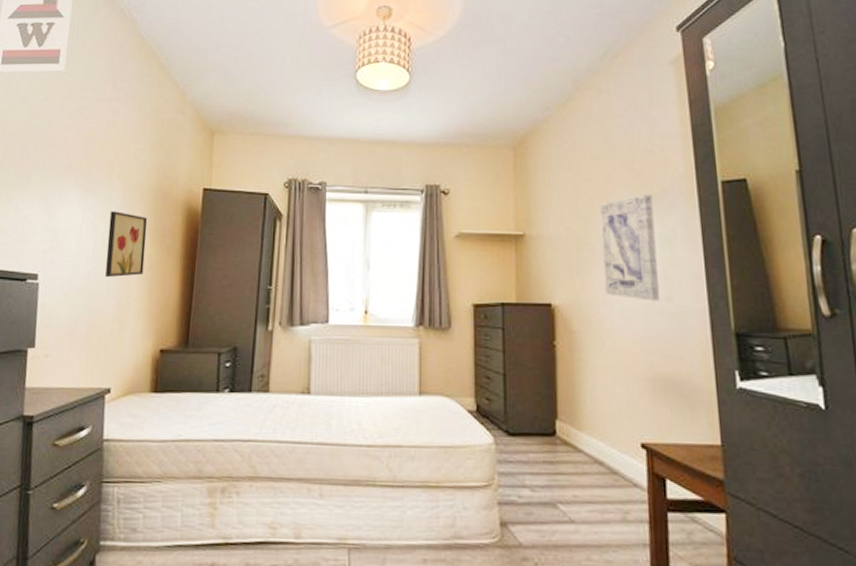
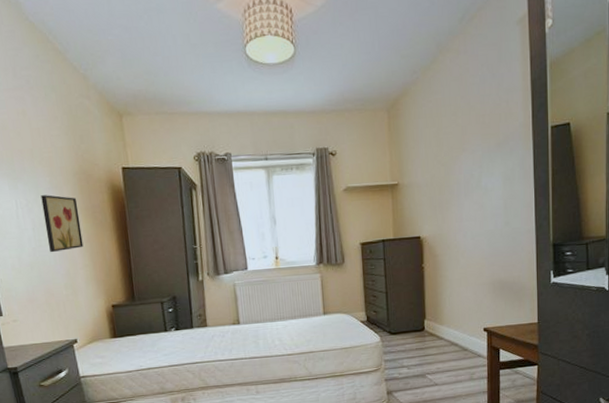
wall art: present [600,194,659,301] -> none [458,141,500,227]

